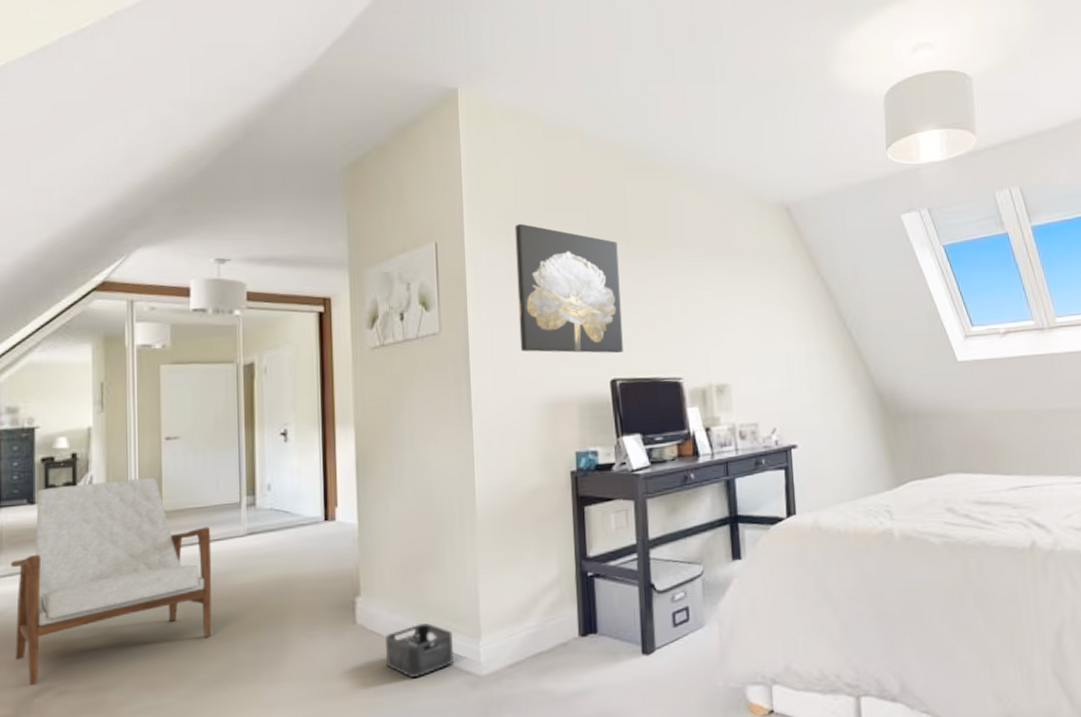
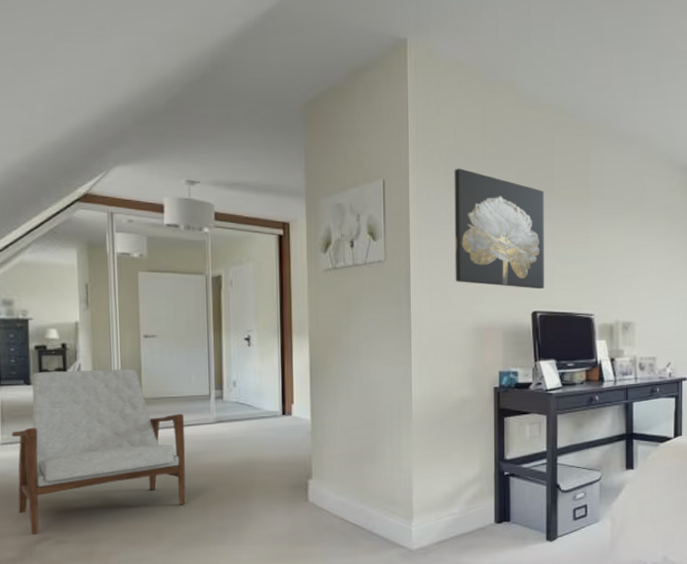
storage bin: present [386,623,453,679] -> none [333,504,389,548]

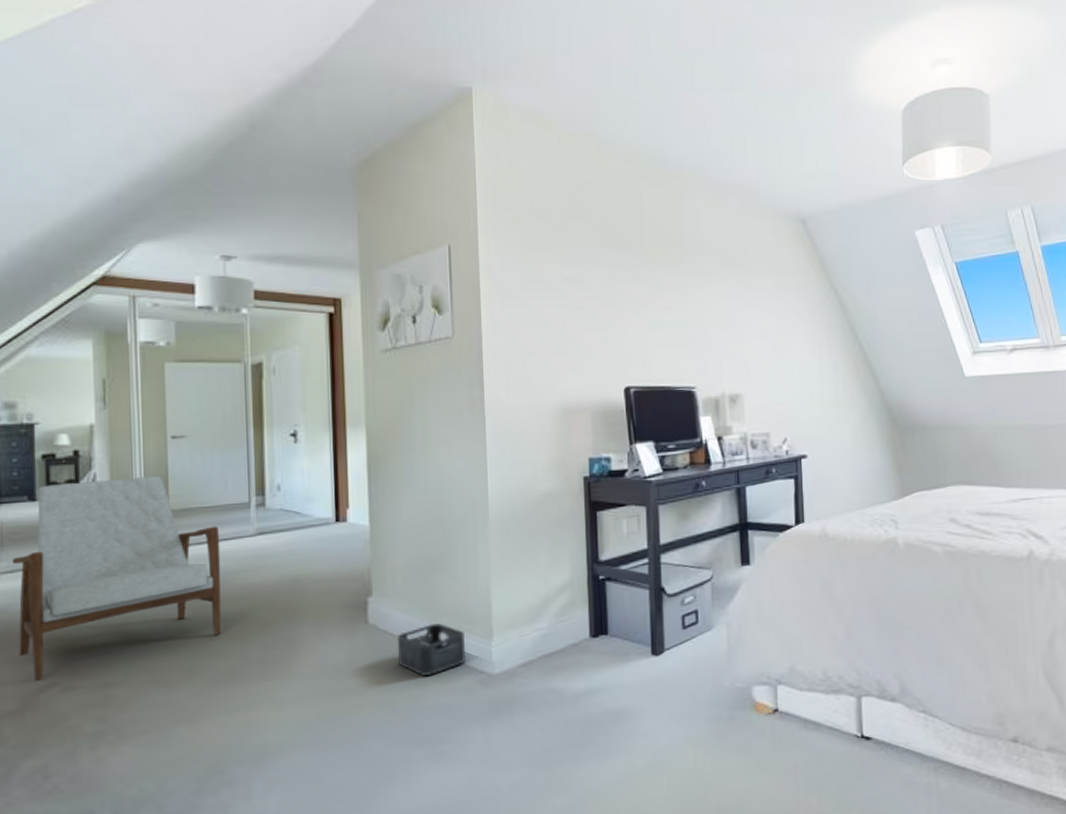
storage bin: none [333,504,389,548] -> present [398,623,465,677]
wall art: present [454,168,544,290] -> none [529,228,638,362]

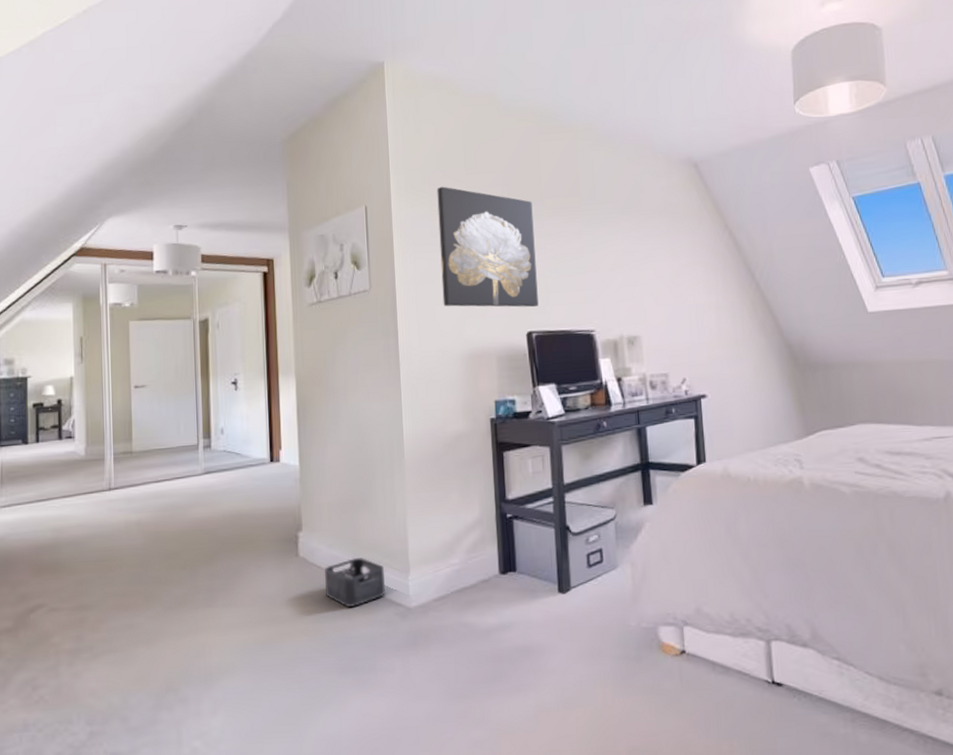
armchair: present [11,475,222,681] -> none [9,421,175,602]
wall art: none [529,228,638,362] -> present [437,186,539,308]

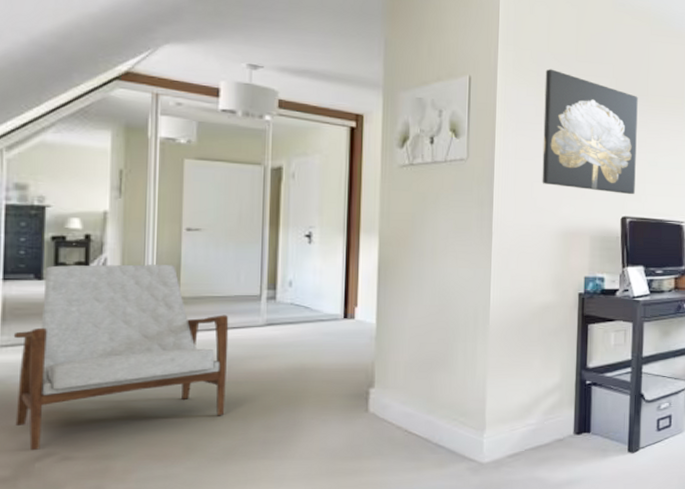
armchair: none [9,421,175,602] -> present [13,264,229,450]
storage bin: present [325,557,385,608] -> none [395,414,459,463]

